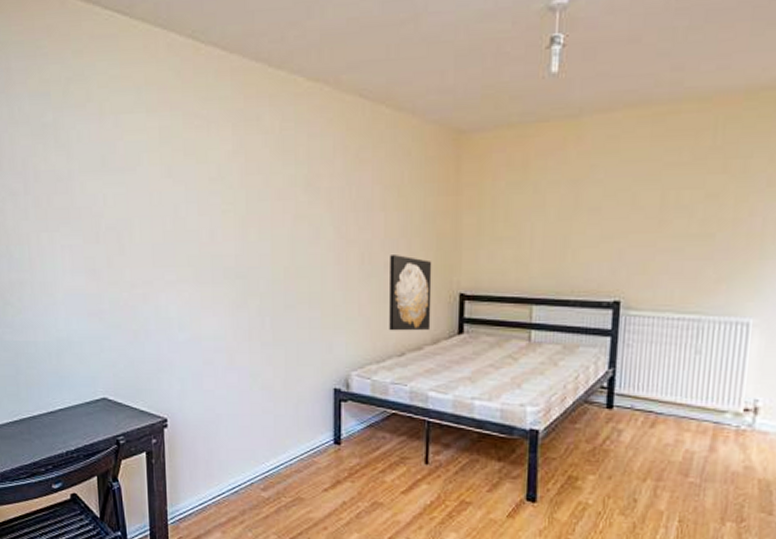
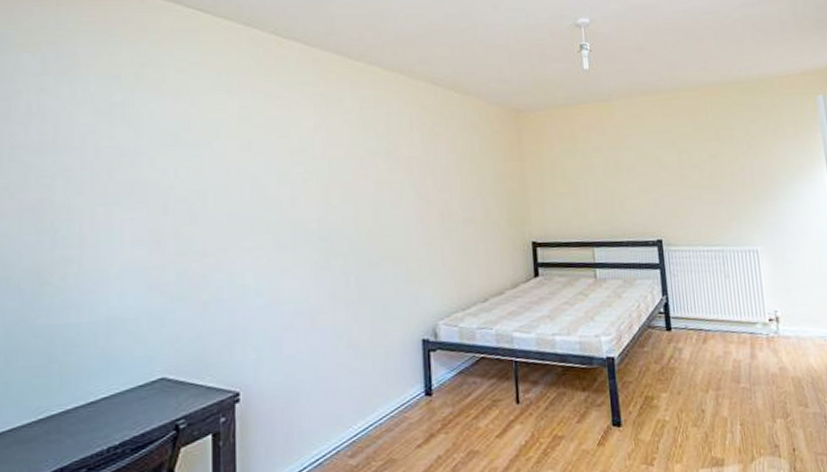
wall art: present [389,255,432,331] -> none [468,211,510,280]

